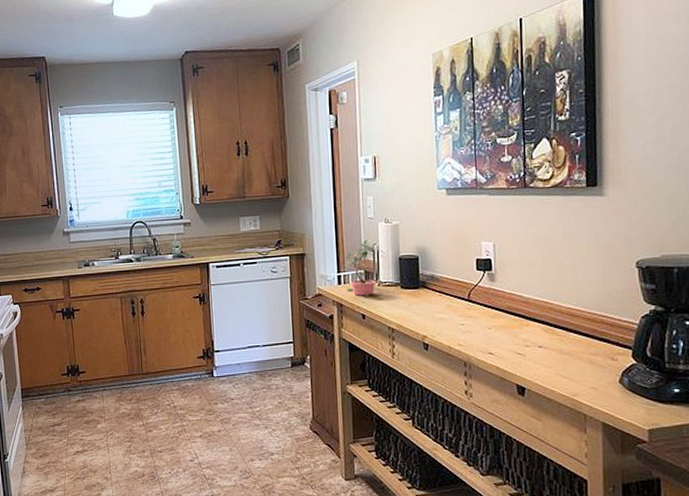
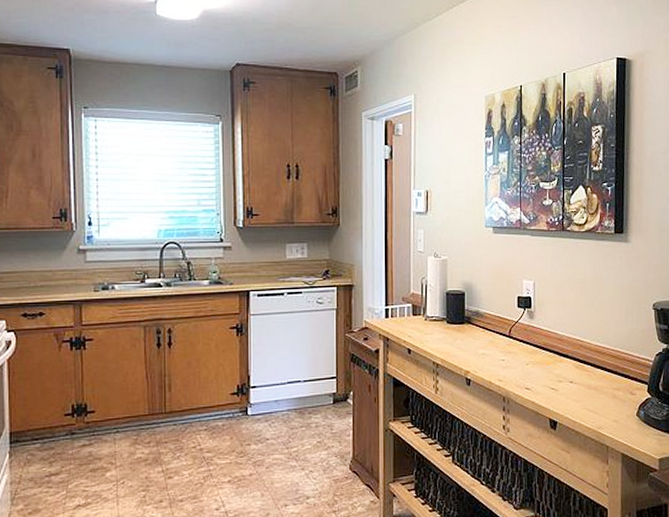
potted plant: present [344,240,376,297] -> none [392,274,424,331]

